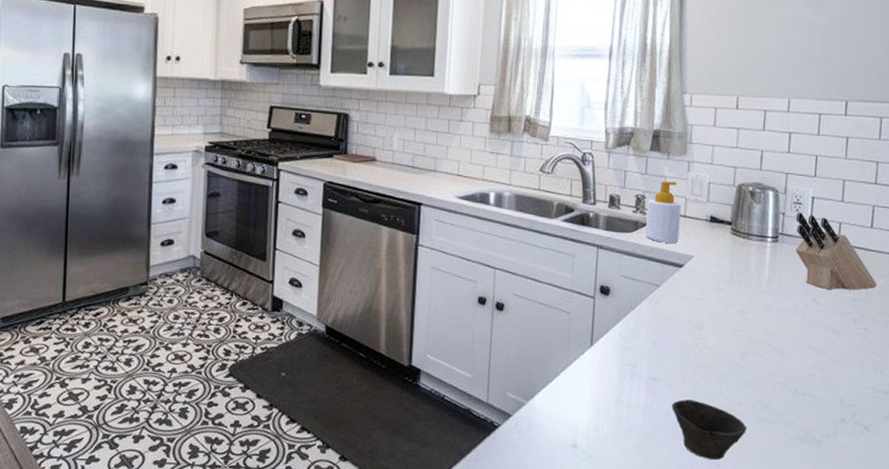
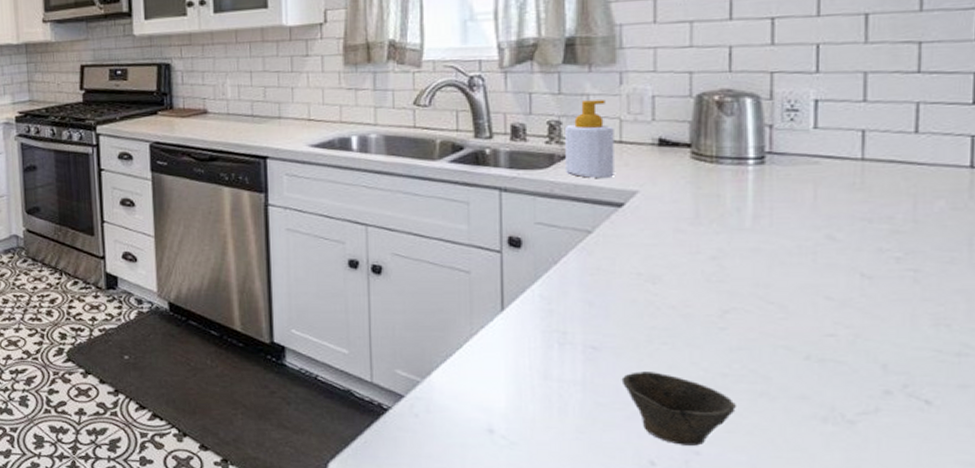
knife block: present [795,212,877,290] -> none [790,122,932,220]

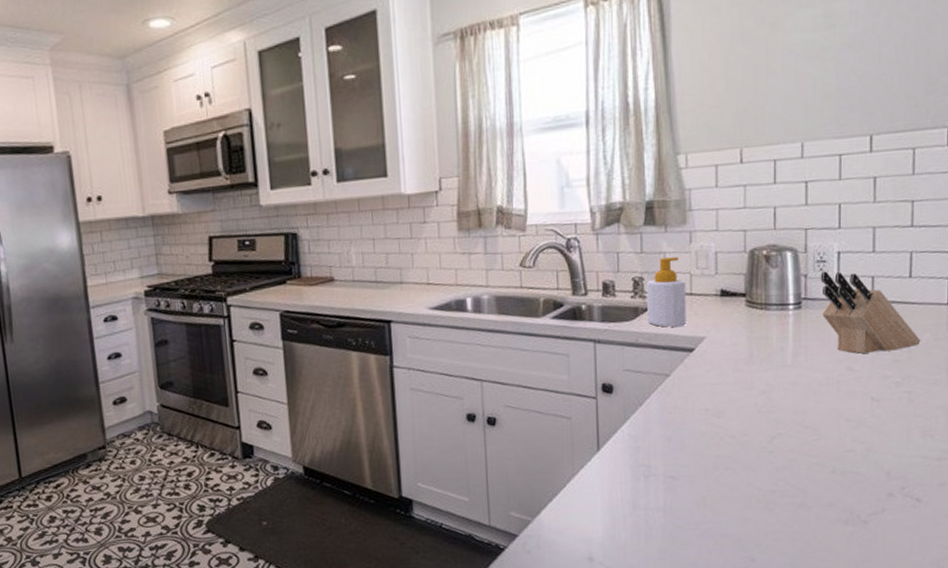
cup: present [621,372,737,446] -> none [694,494,783,555]
knife block: none [790,122,932,220] -> present [820,271,921,354]

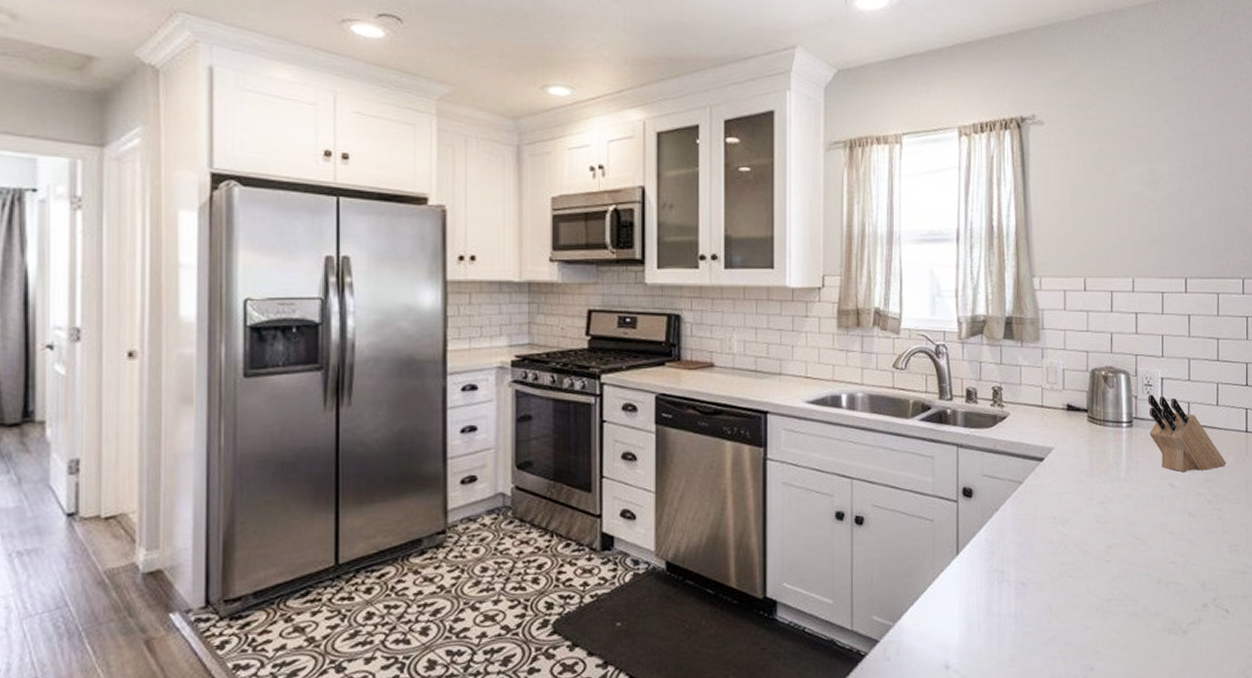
soap bottle: present [647,257,686,328] -> none [1005,370,1038,437]

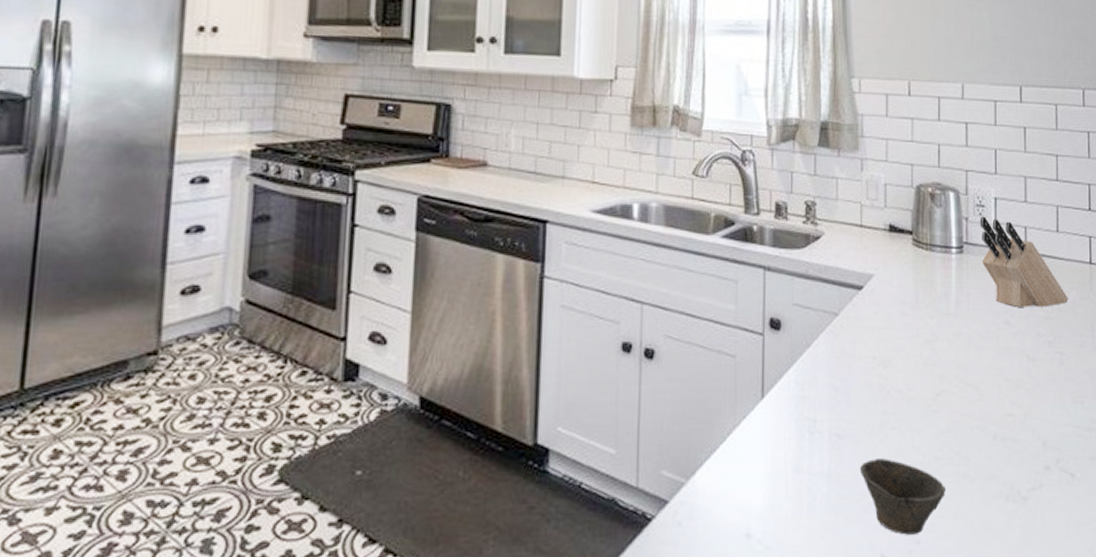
cup: none [1042,601,1117,663] -> present [859,458,947,535]

